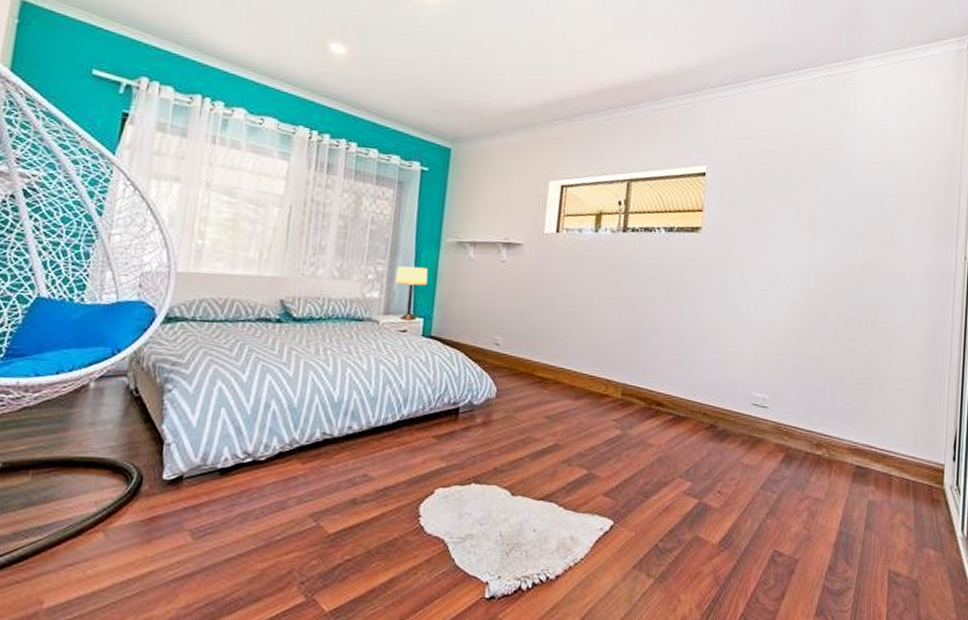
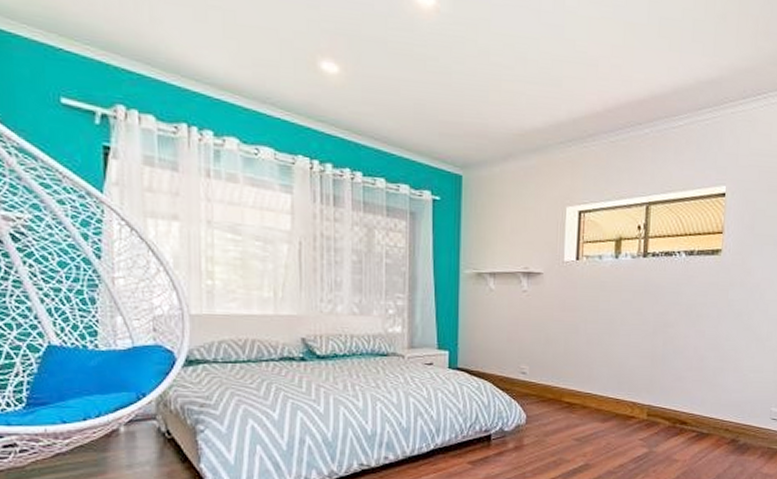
table lamp: present [396,266,429,321] -> none [417,299,450,354]

